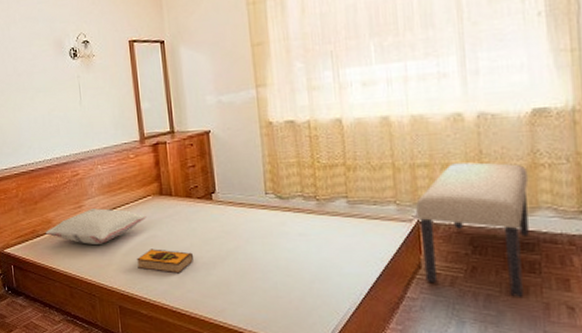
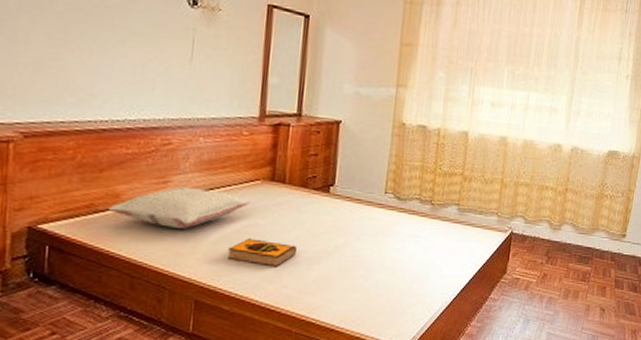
bench: present [416,162,529,297] -> none [507,186,597,300]

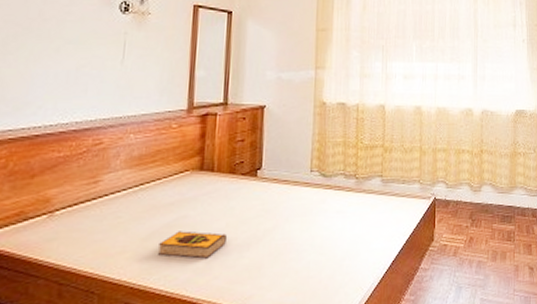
pillow: present [107,186,250,229] -> none [37,184,180,228]

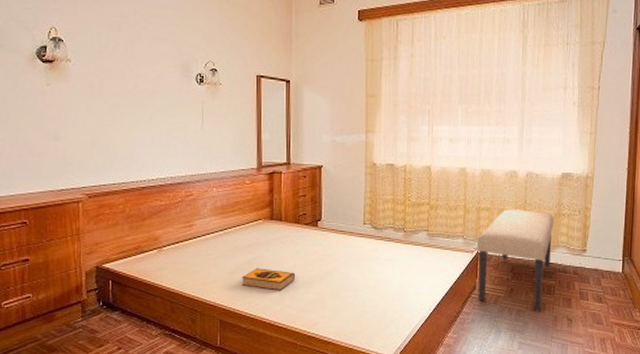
bench: none [434,149,511,262] -> present [477,209,555,312]

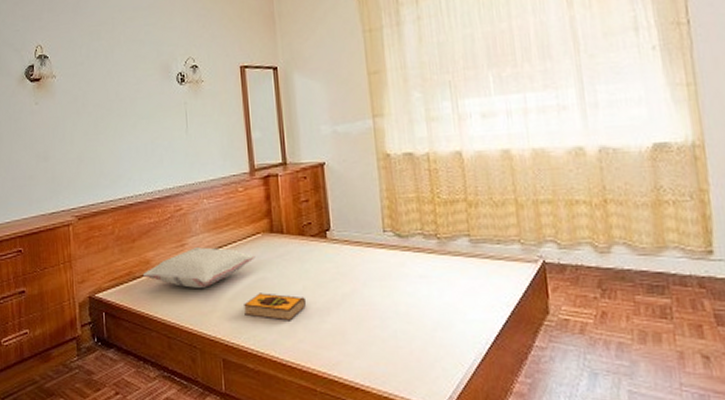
pillow: none [150,228,256,262] -> present [142,247,256,288]
bench: present [477,209,555,312] -> none [541,198,658,345]

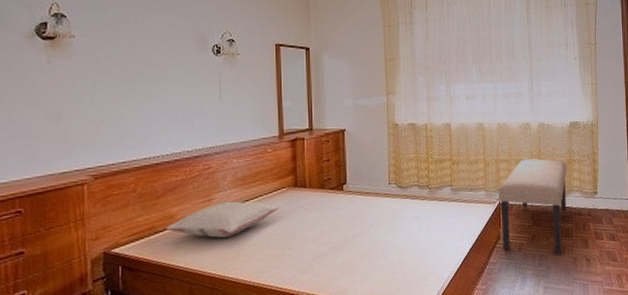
hardback book: present [244,293,307,321] -> none [266,237,323,260]
bench: none [541,198,658,345] -> present [499,158,567,255]

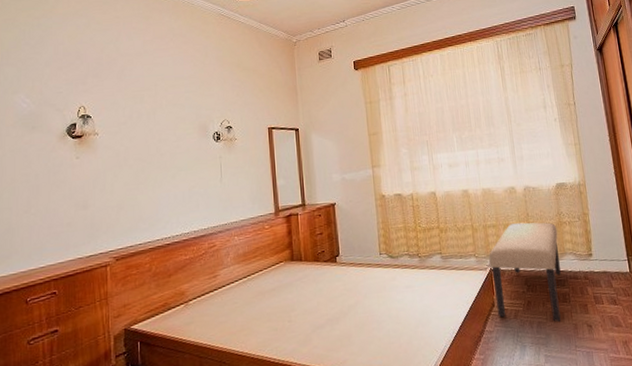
pillow: present [165,201,280,238] -> none [177,276,279,313]

